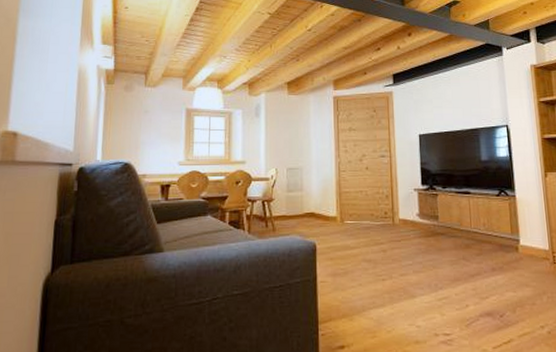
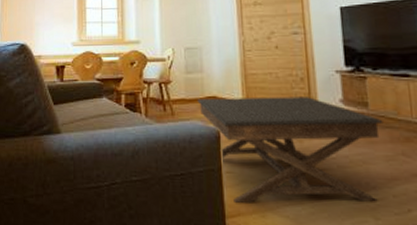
coffee table: none [297,212,450,310] -> present [197,97,383,204]

